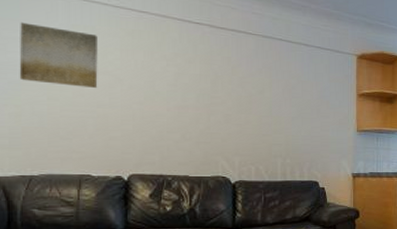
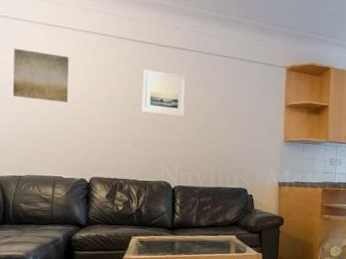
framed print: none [193,53,246,105] -> present [142,70,186,117]

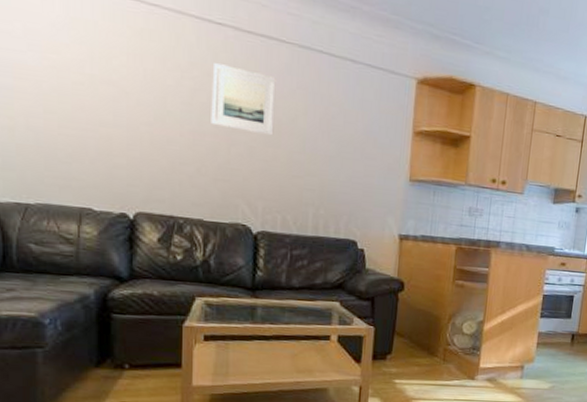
wall art: present [12,48,69,103] -> none [11,11,101,103]

